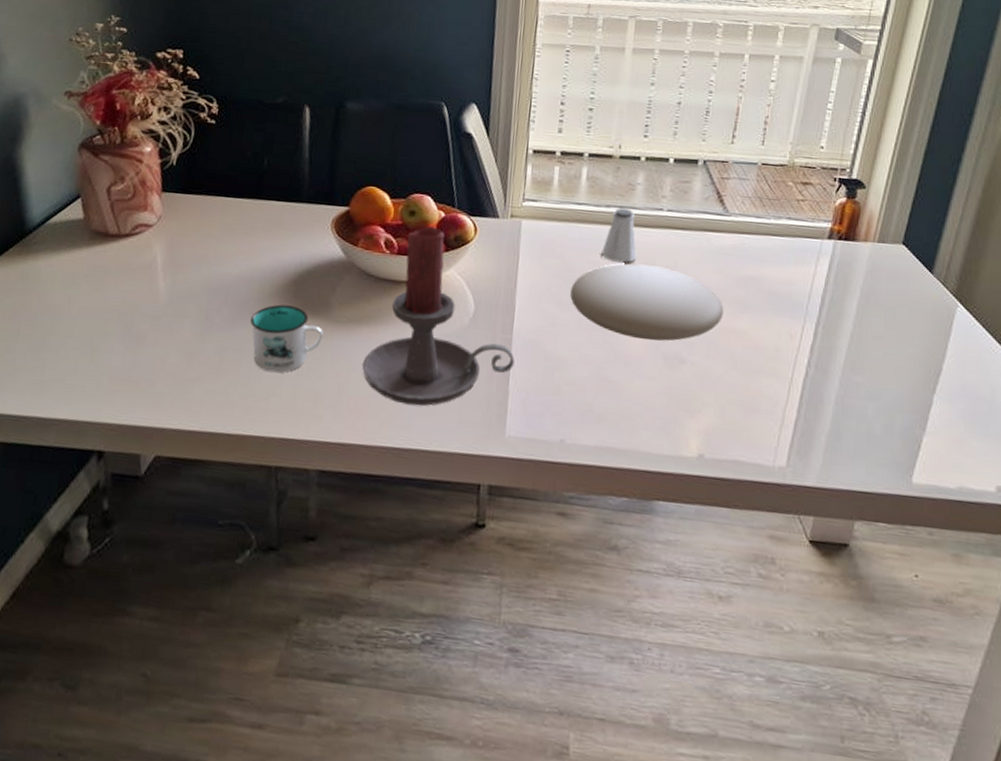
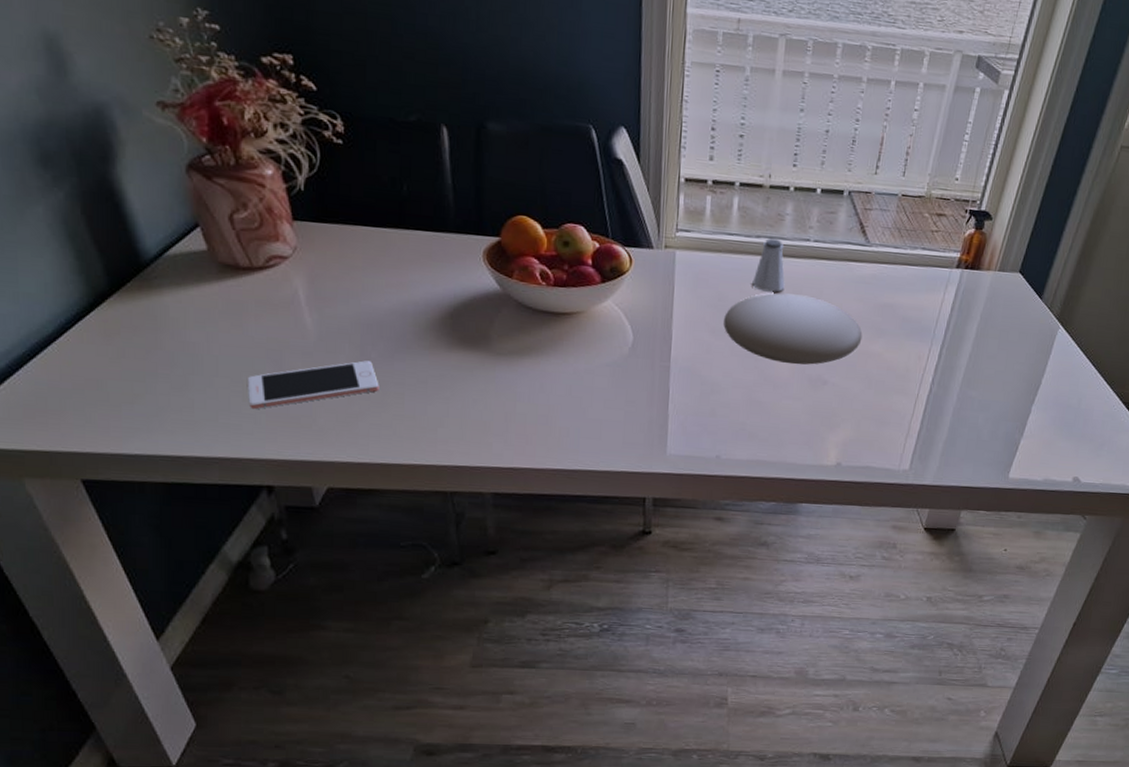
cell phone: none [95,325,219,372] -> present [247,360,379,410]
mug: present [250,304,323,373] -> none [409,338,485,405]
candle holder: present [362,226,515,407] -> none [526,257,673,431]

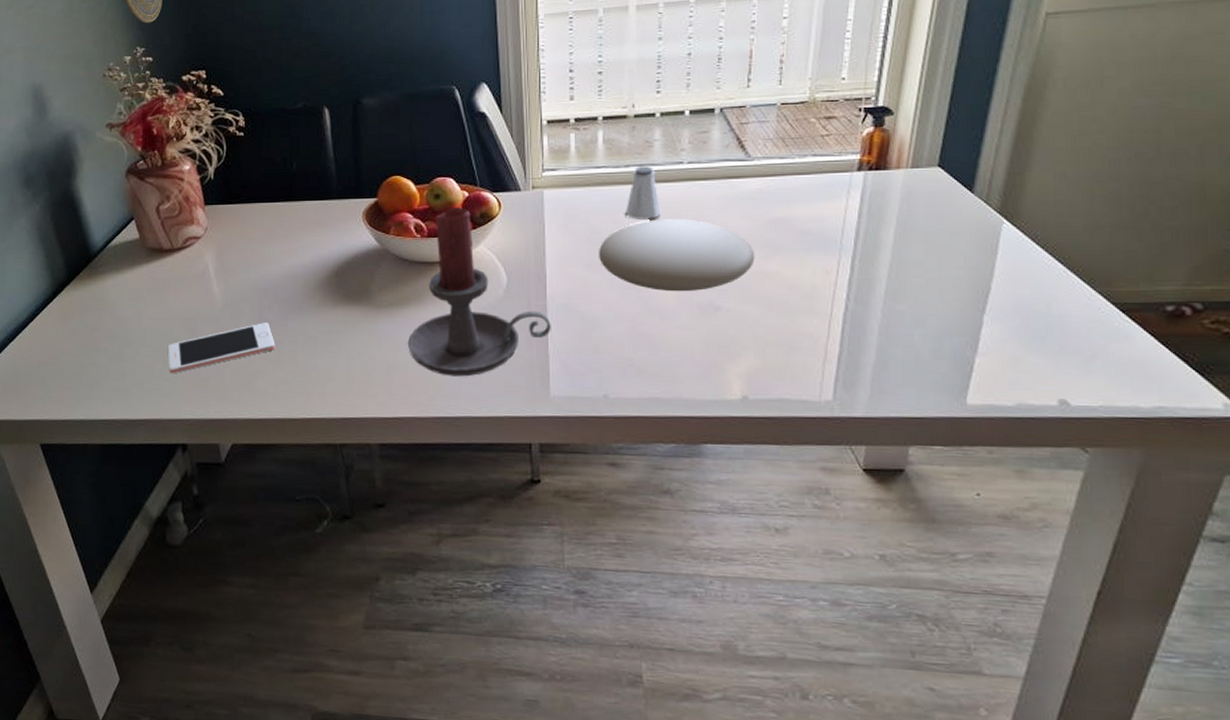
candle holder: none [526,257,673,431] -> present [407,207,551,377]

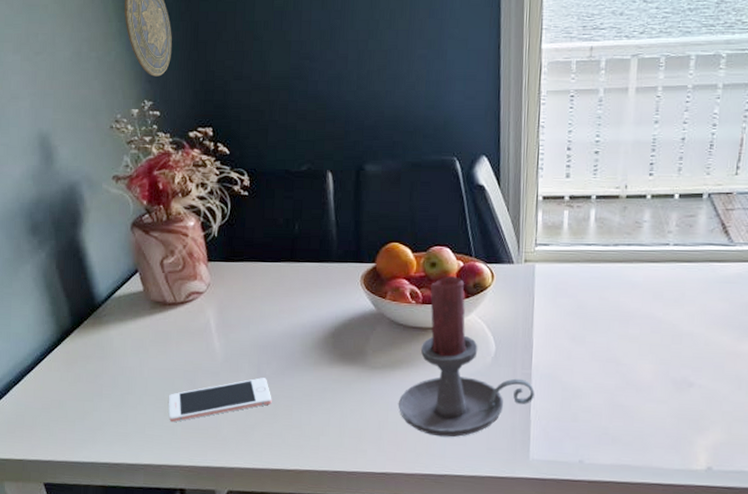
plate: present [599,219,755,292] -> none [583,297,730,368]
saltshaker: present [625,166,661,220] -> none [611,246,645,297]

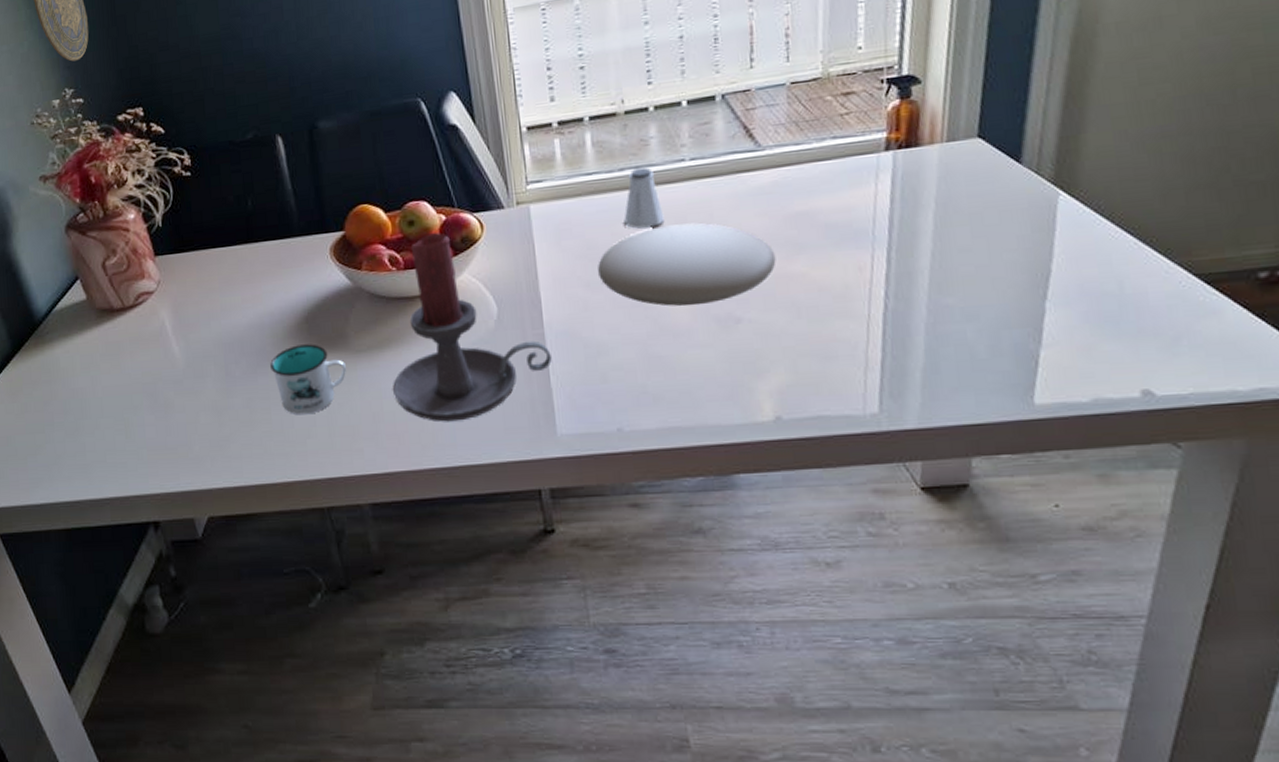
cell phone: present [168,378,272,423] -> none [128,380,247,446]
mug: none [297,355,361,416] -> present [270,344,346,415]
plate: none [583,297,730,368] -> present [598,222,776,307]
saltshaker: none [611,246,645,297] -> present [624,167,665,229]

